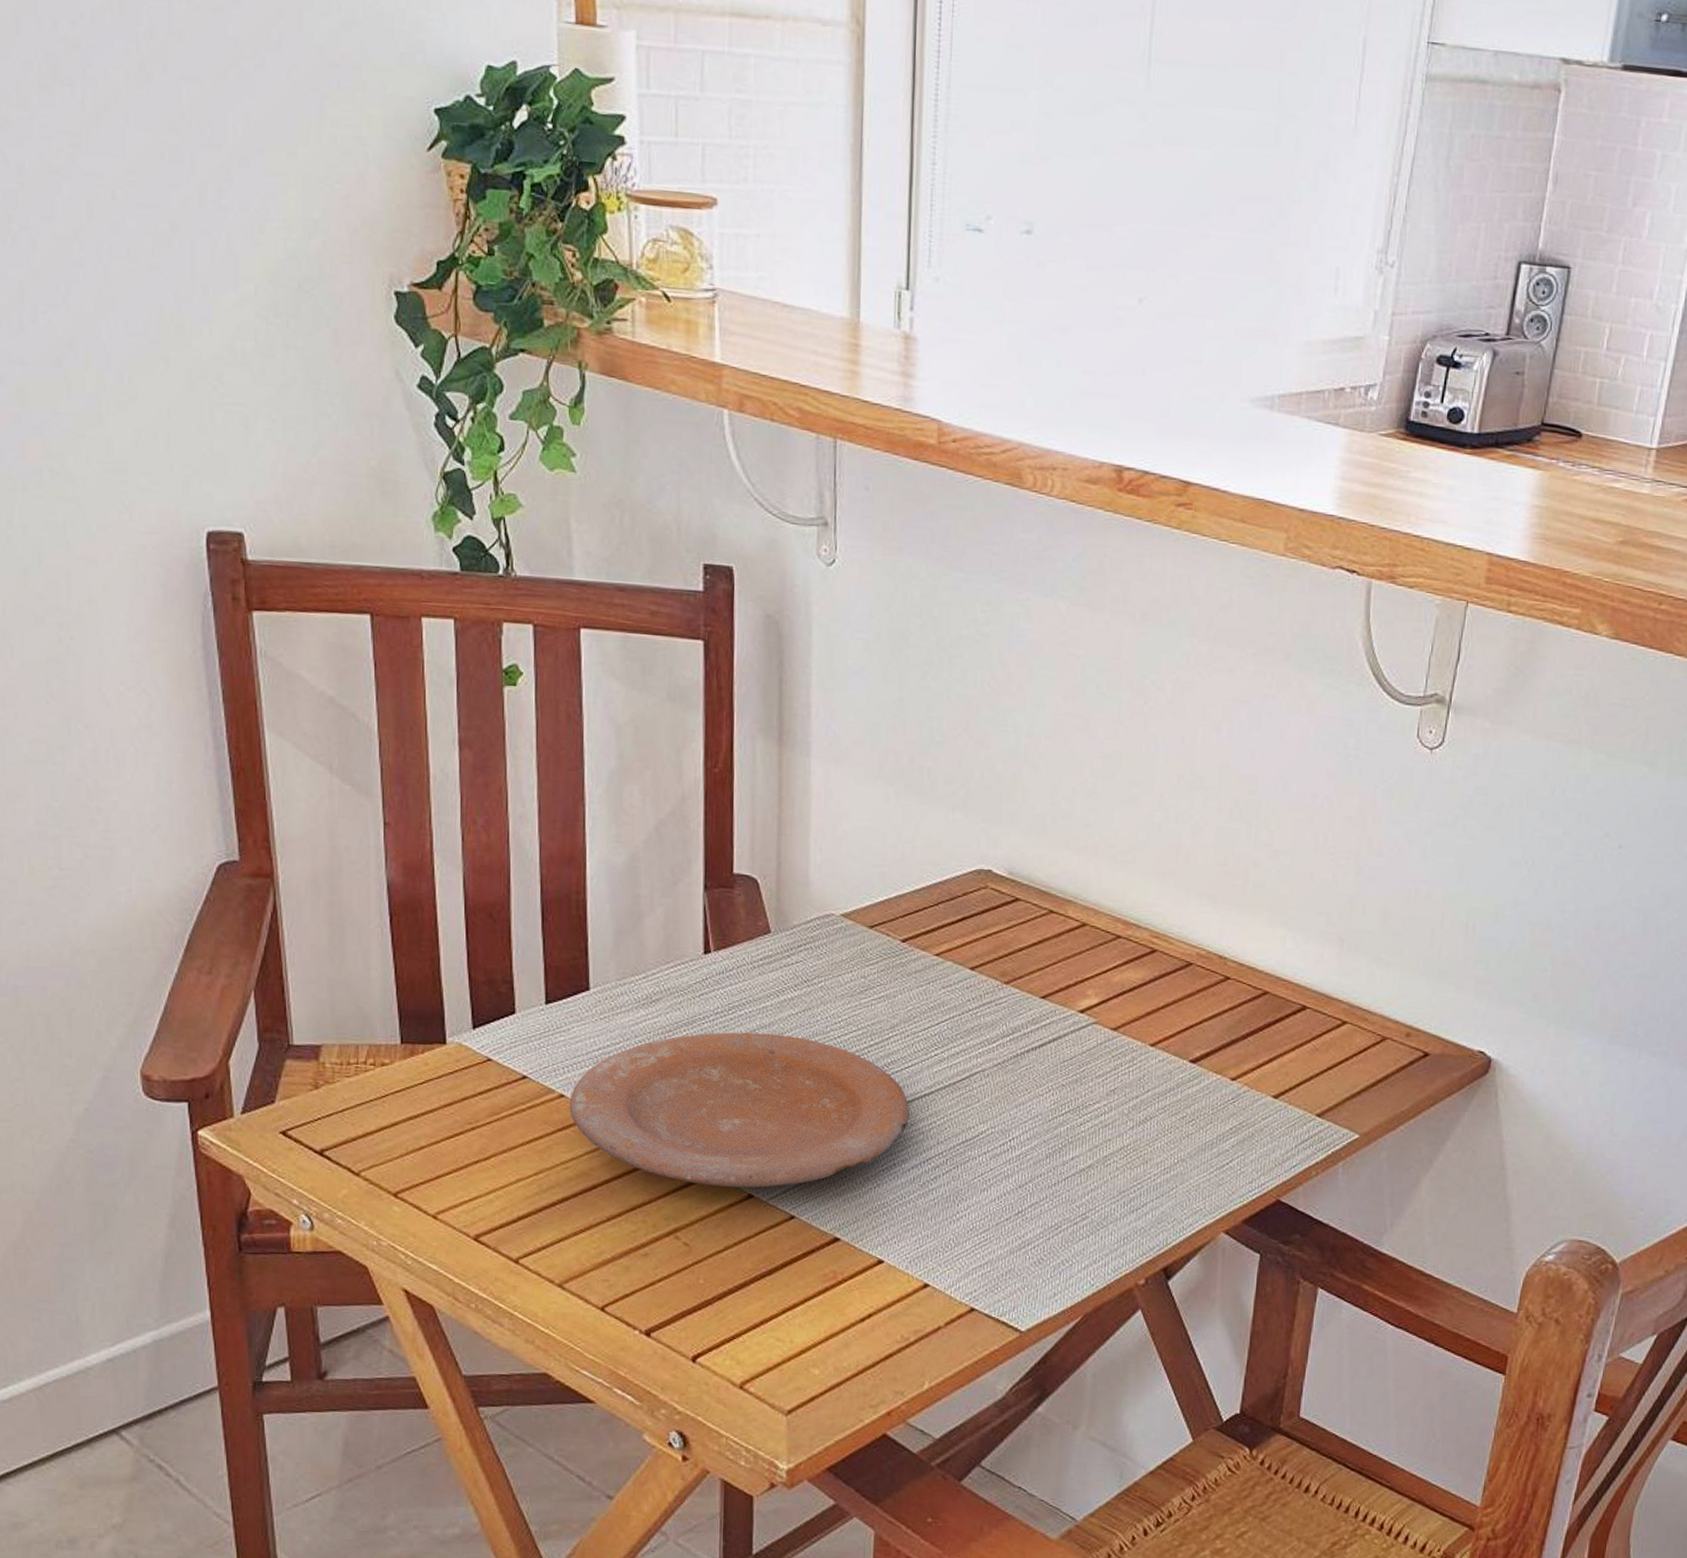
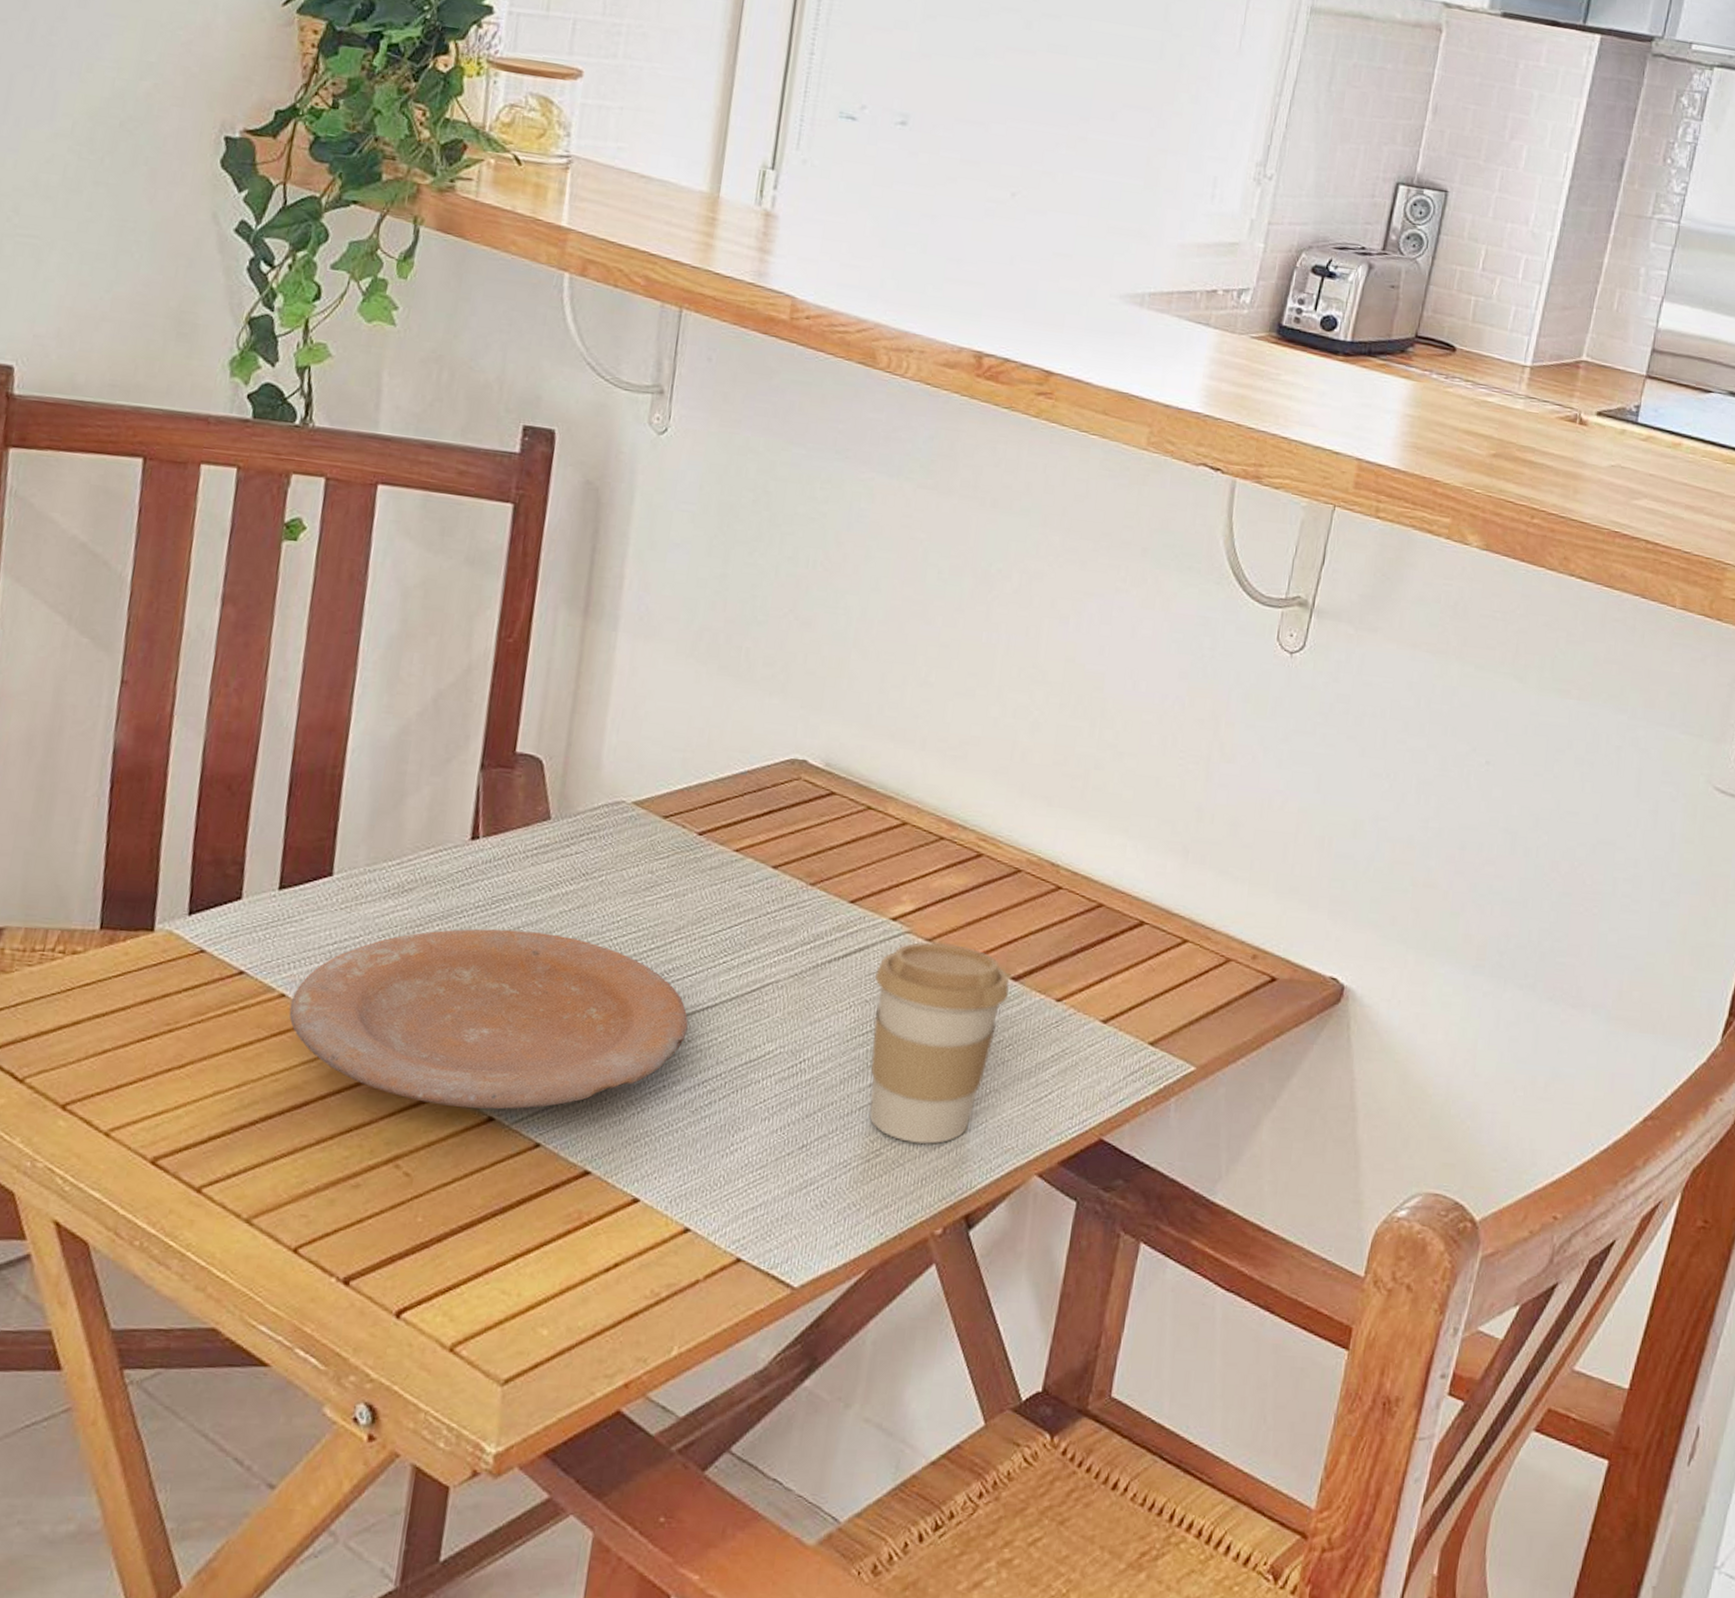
coffee cup: none [1069,1030,1189,1209] -> present [869,942,1009,1145]

